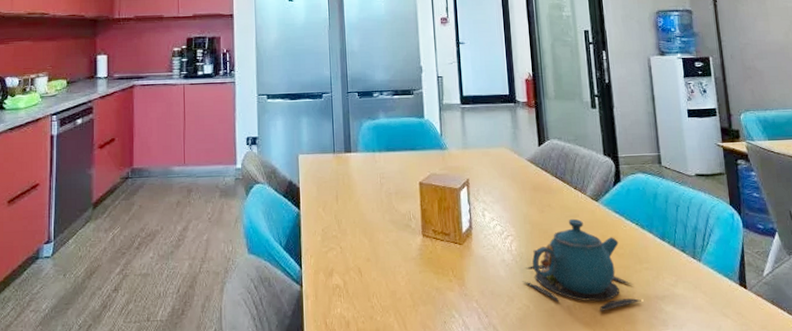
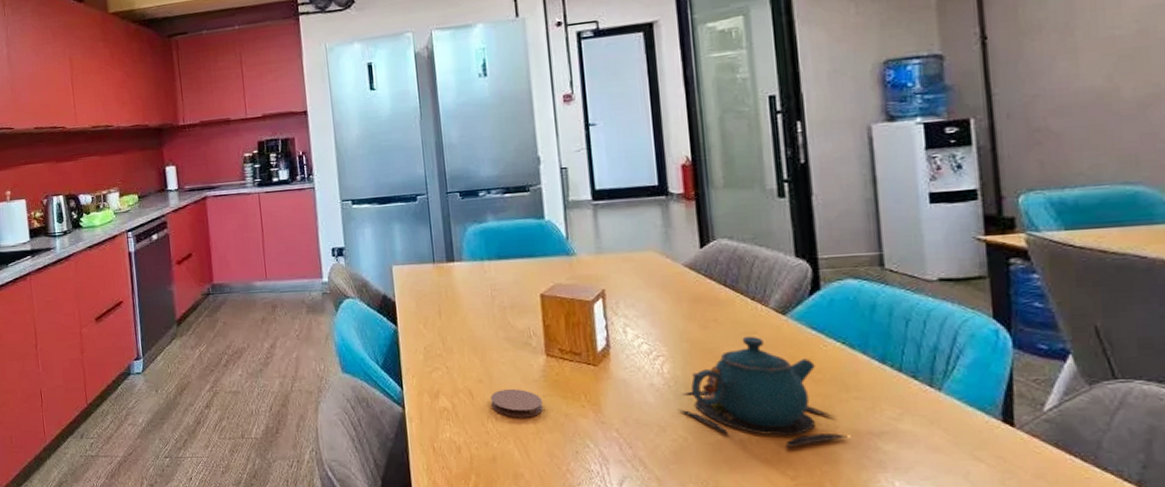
coaster: none [376,266,419,293] -> present [490,389,543,418]

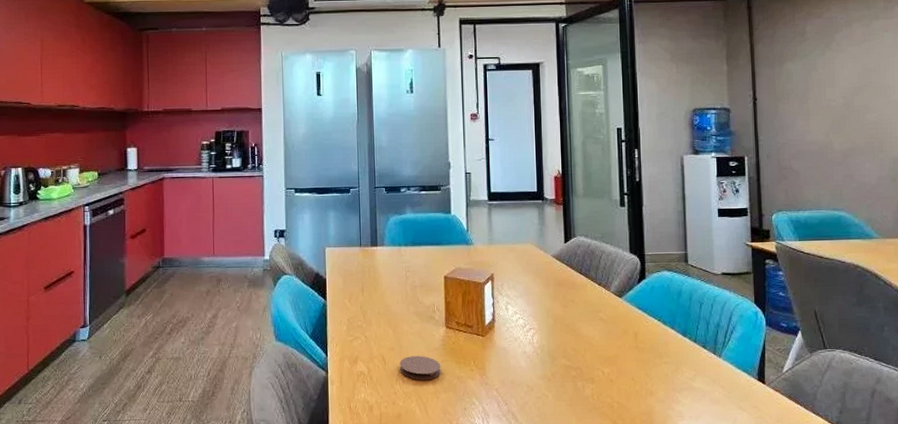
teapot: present [678,336,847,447] -> none [542,313,659,402]

